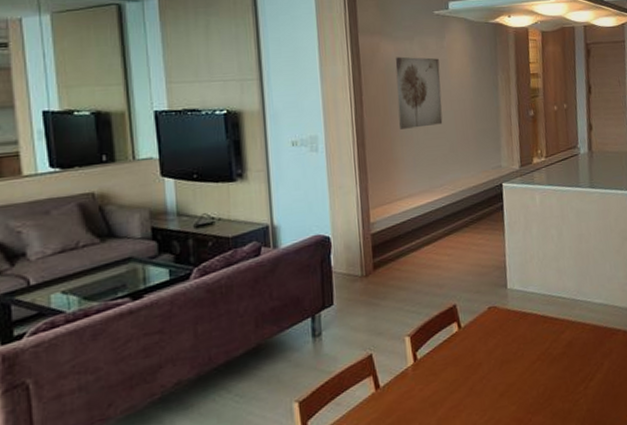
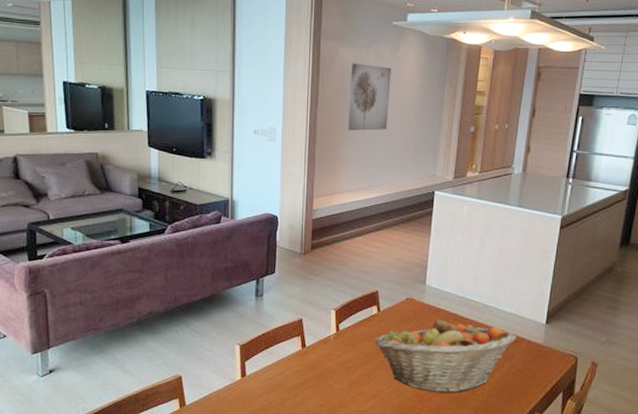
fruit basket: none [459,321,612,412] -> present [374,319,517,394]

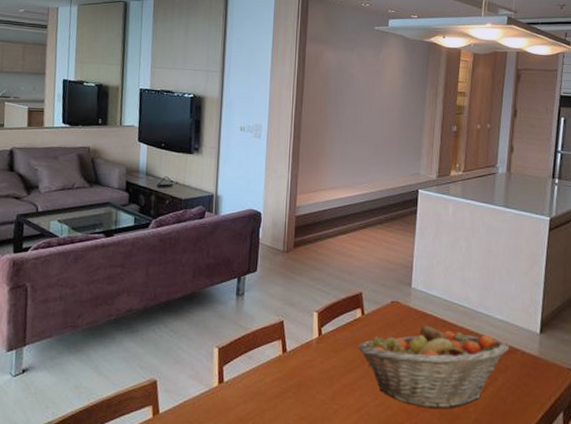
wall art: present [348,63,391,131] -> none [332,64,374,129]

